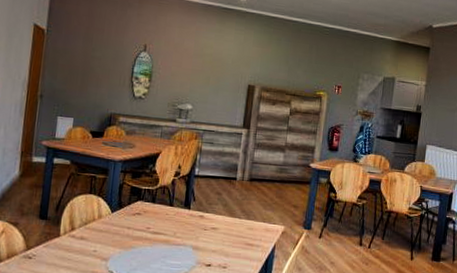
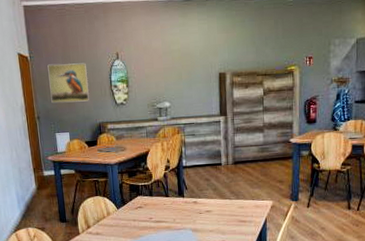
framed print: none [60,42,109,89] -> present [47,63,89,103]

